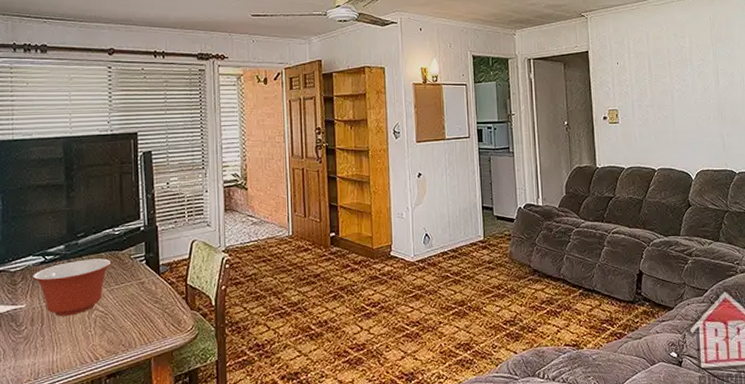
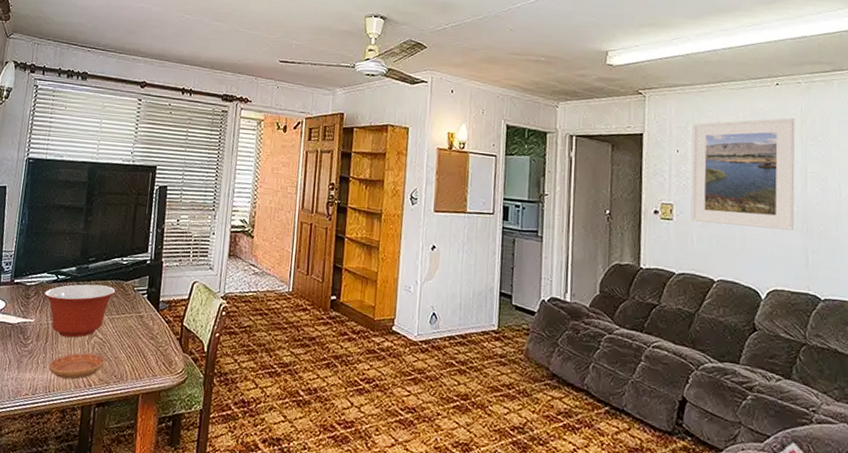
saucer: none [48,327,110,358] -> present [48,352,105,379]
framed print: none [627,25,712,122] -> present [690,117,795,230]

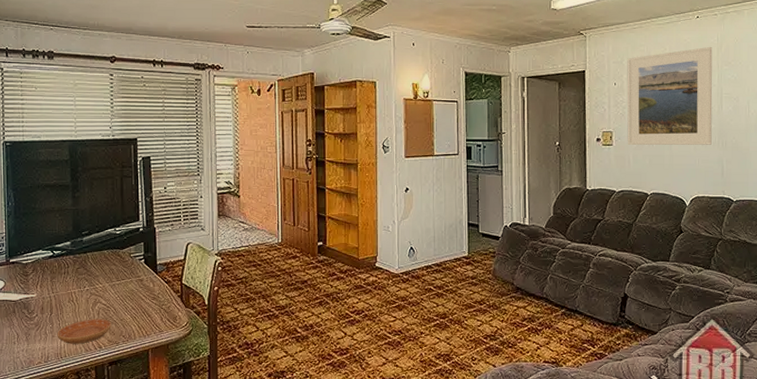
mixing bowl: present [45,284,116,338] -> none [43,256,113,307]

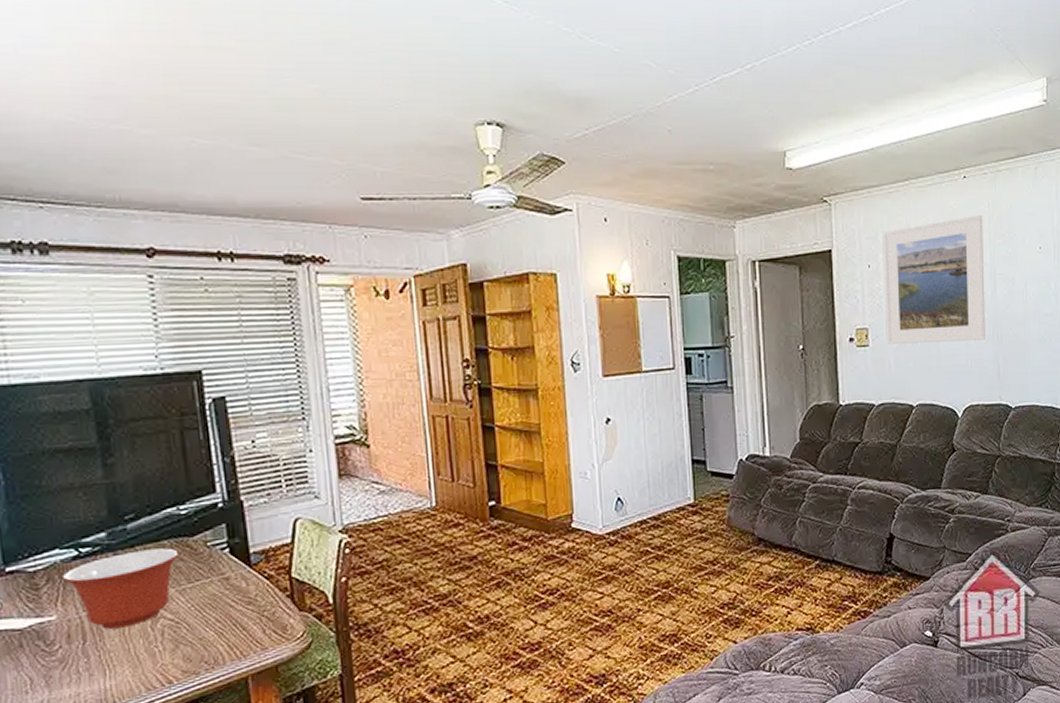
mixing bowl: none [43,256,113,307] -> present [63,548,179,629]
saucer: present [57,319,111,344] -> none [97,640,186,684]

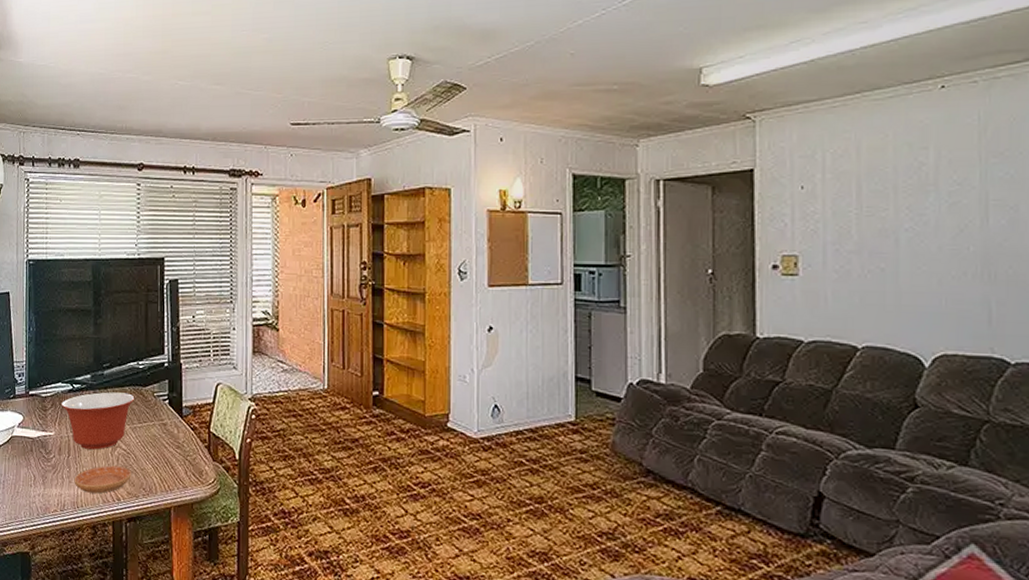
saucer: none [97,640,186,684] -> present [74,465,131,494]
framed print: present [883,214,985,344] -> none [821,129,971,277]

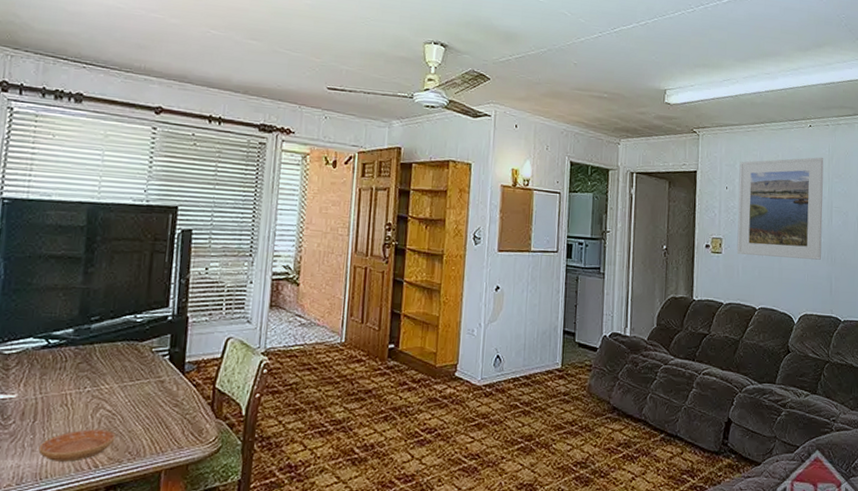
mixing bowl: present [62,392,135,450] -> none [30,347,128,412]
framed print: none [821,129,971,277] -> present [736,157,824,260]

